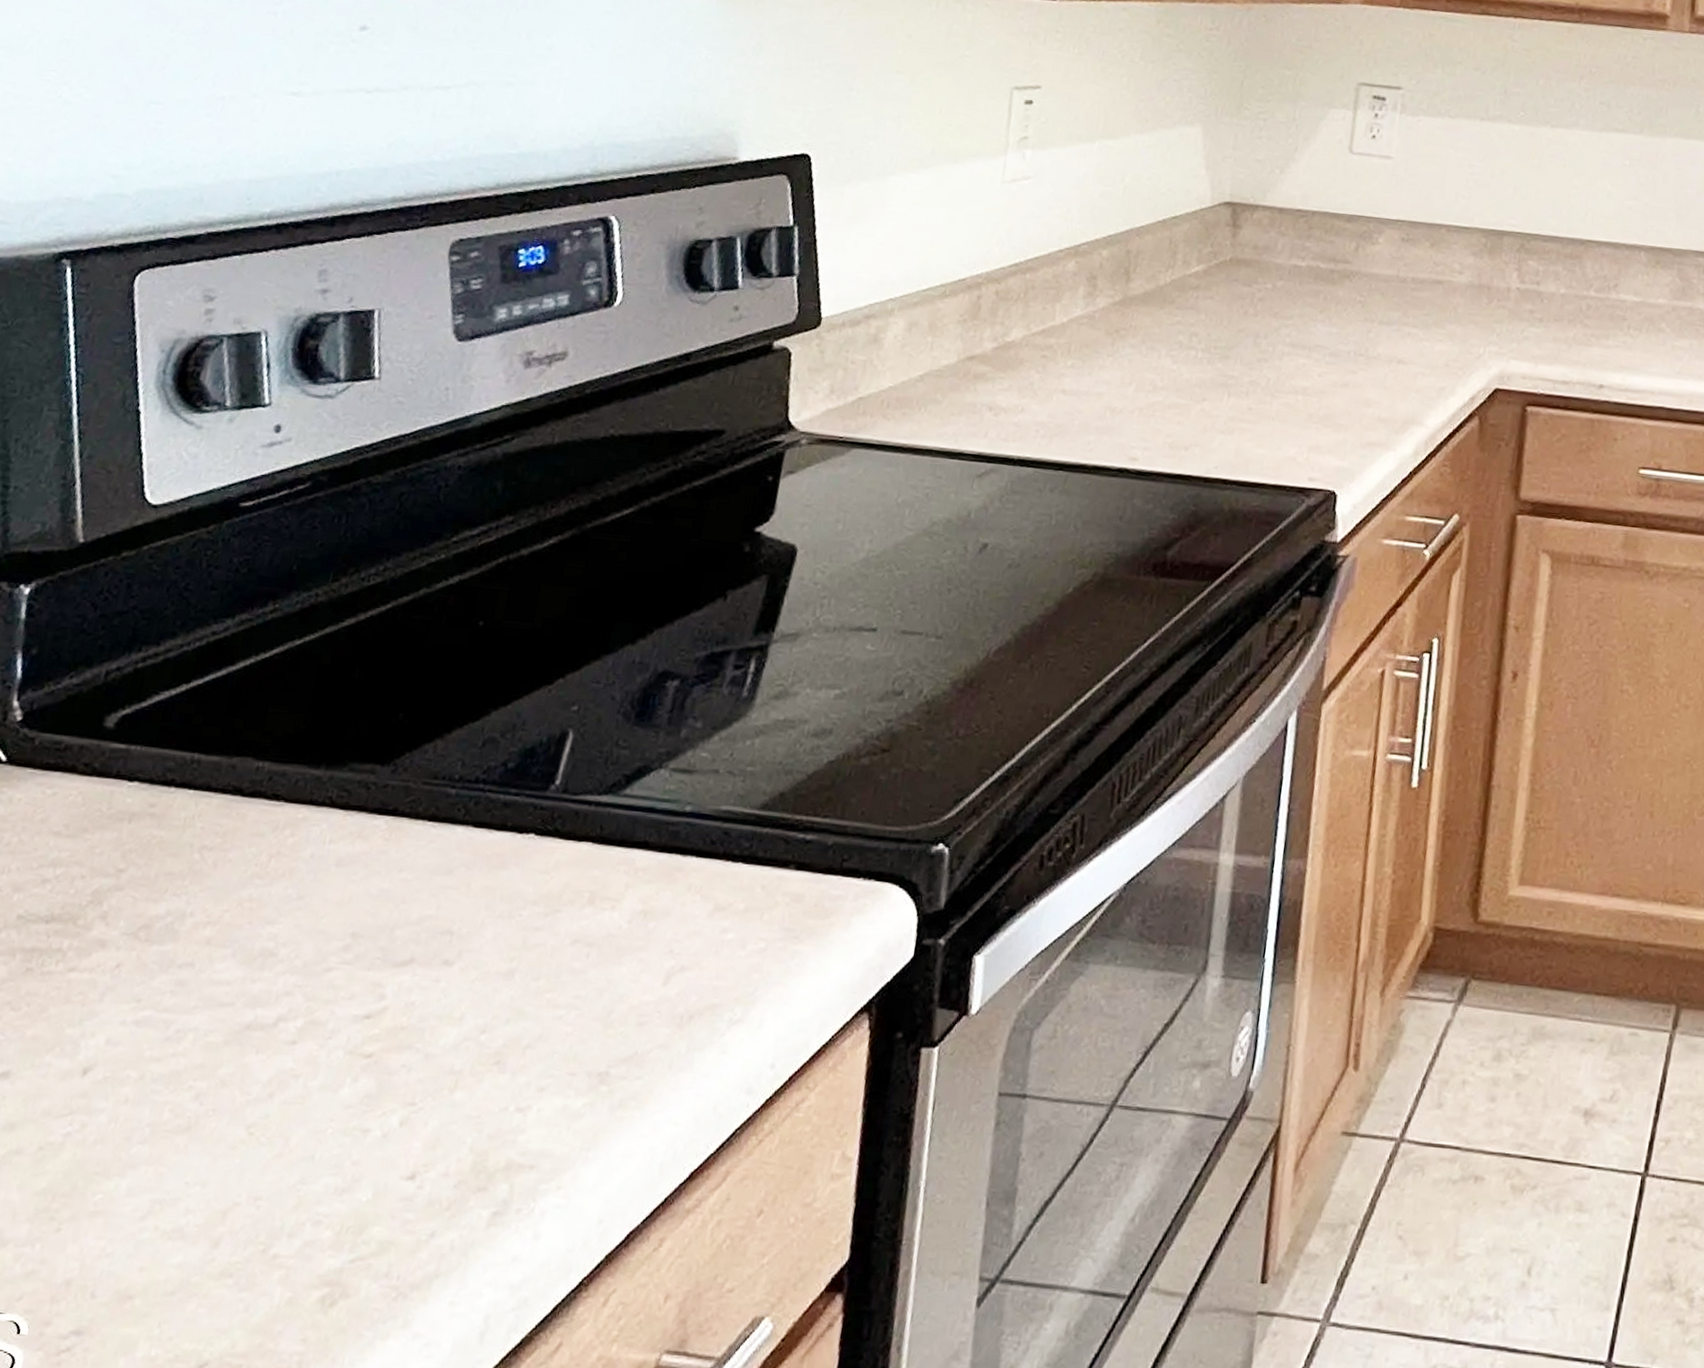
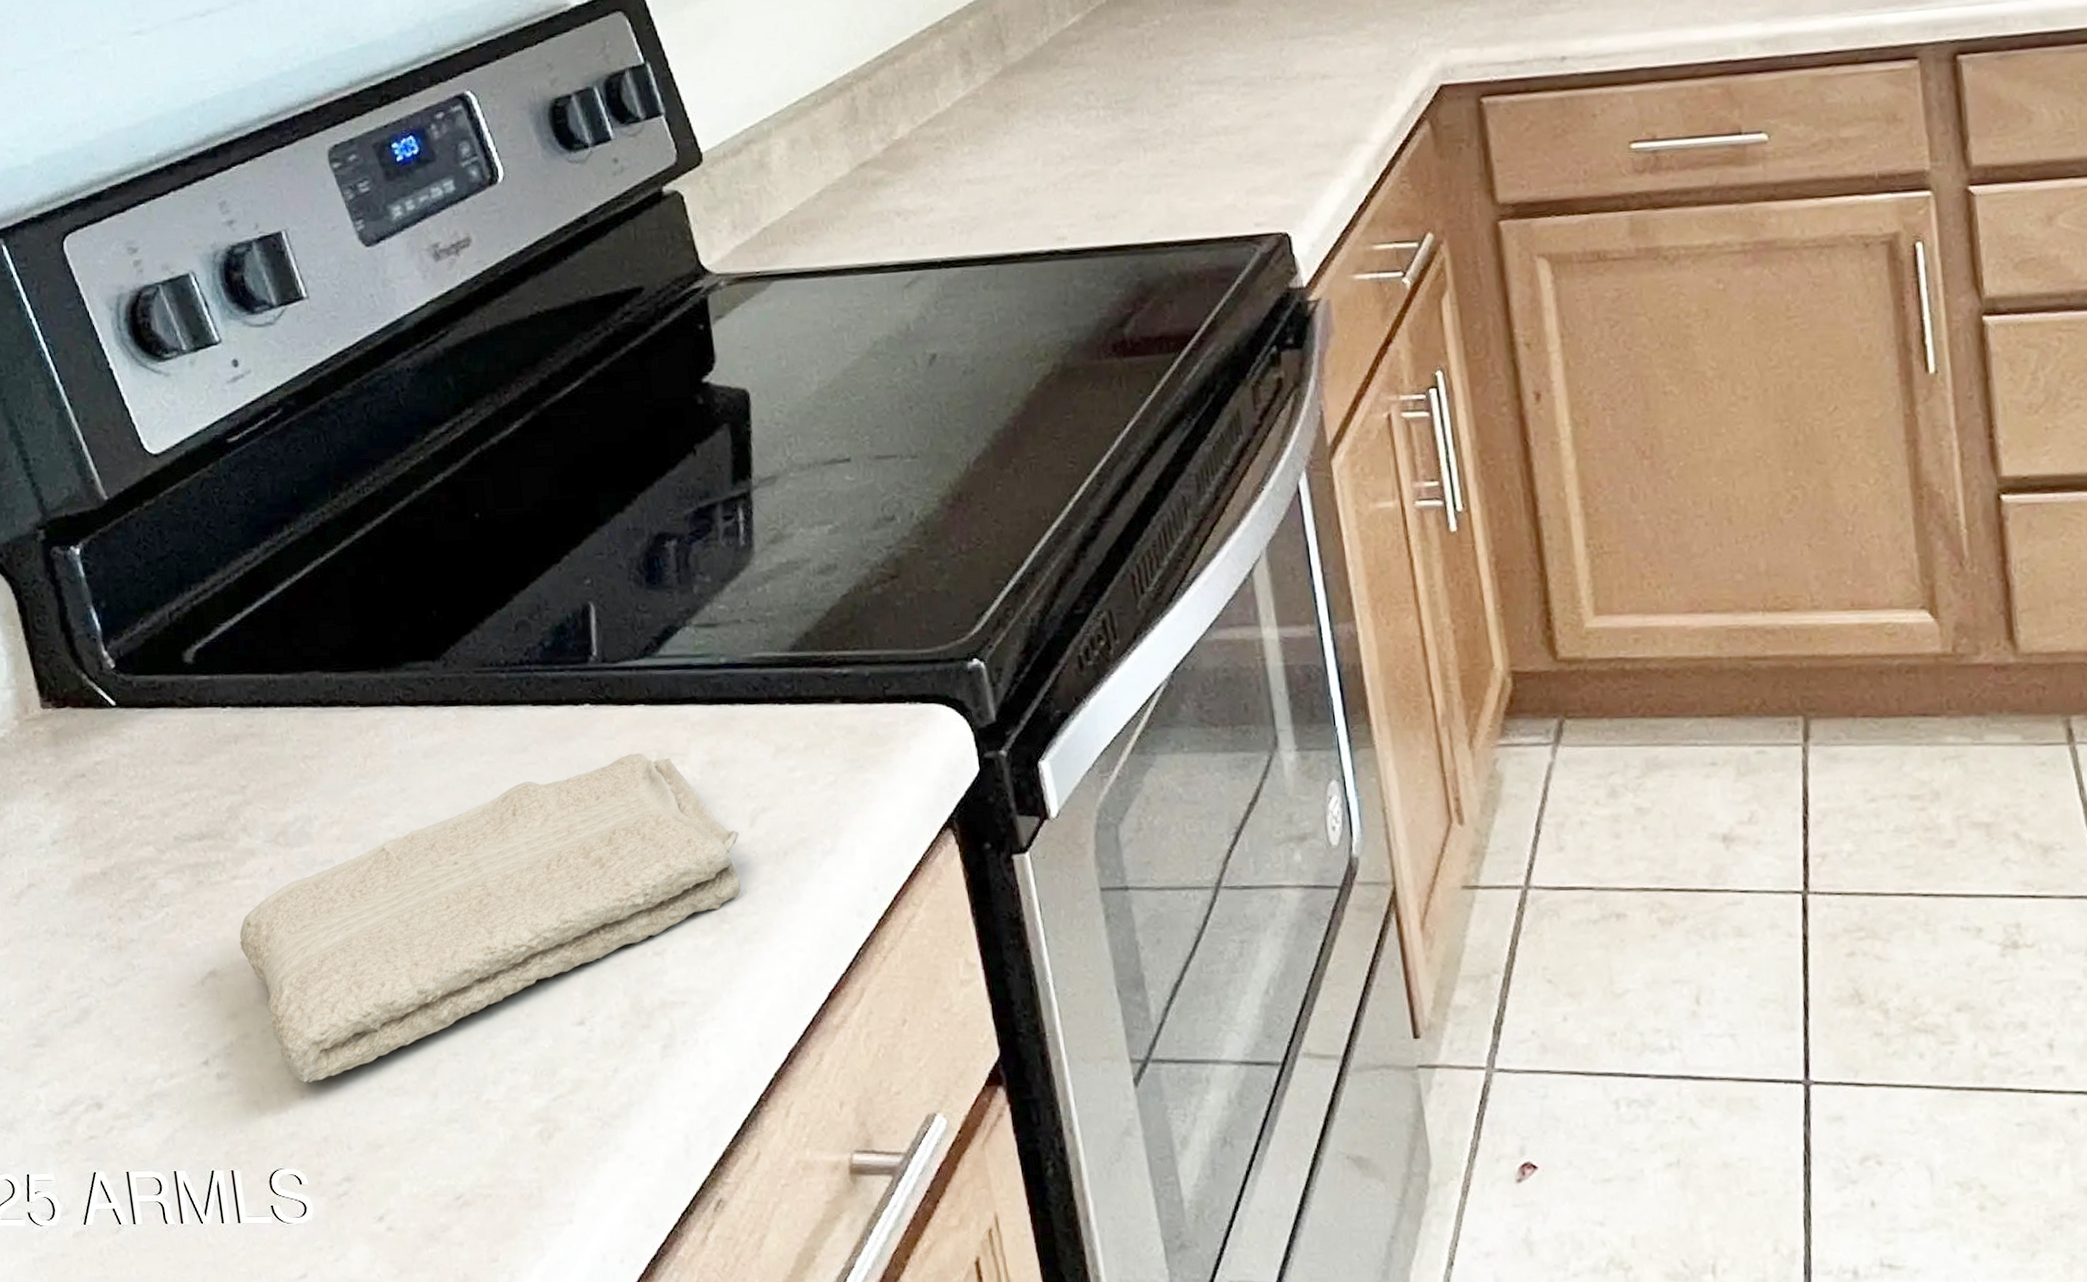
washcloth: none [49,891,649,1215] -> present [239,753,741,1083]

